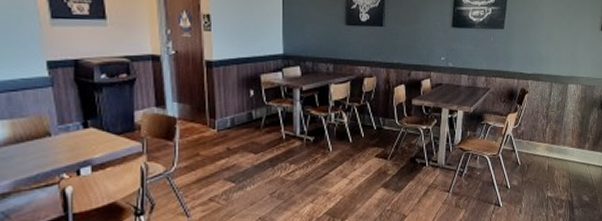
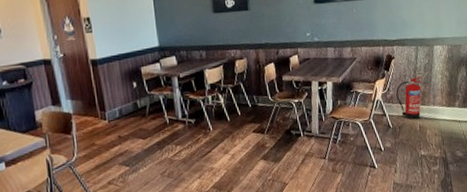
fire extinguisher: none [527,114,555,159] -> present [396,76,423,120]

